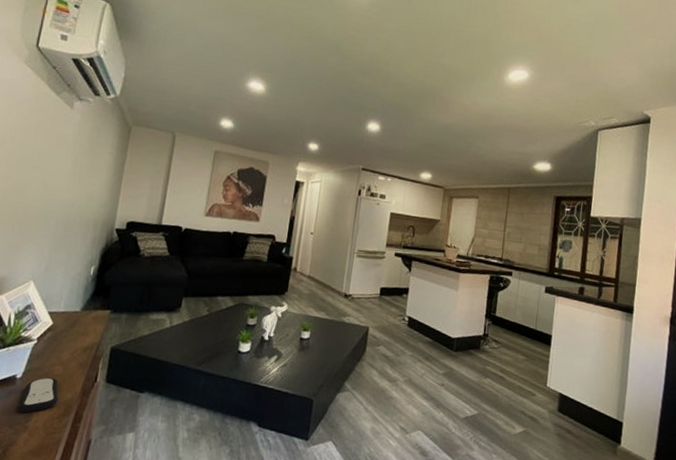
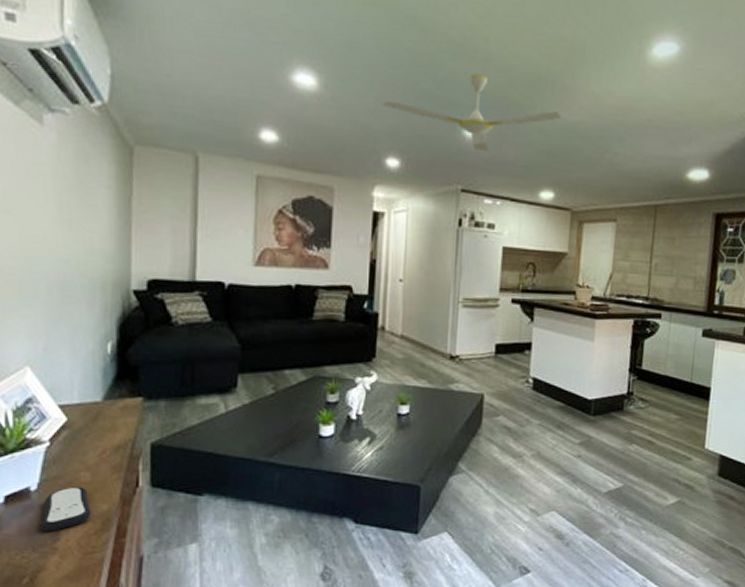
ceiling fan: none [309,87,439,141] -> present [382,74,560,151]

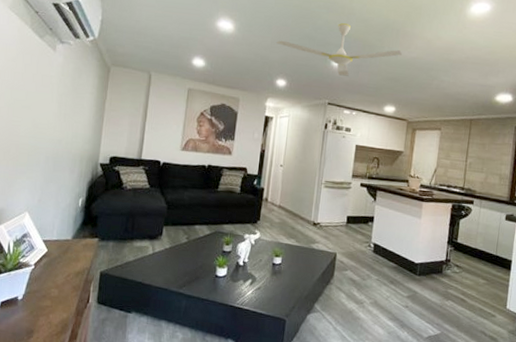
remote control: present [40,486,92,532] -> none [21,299,56,331]

